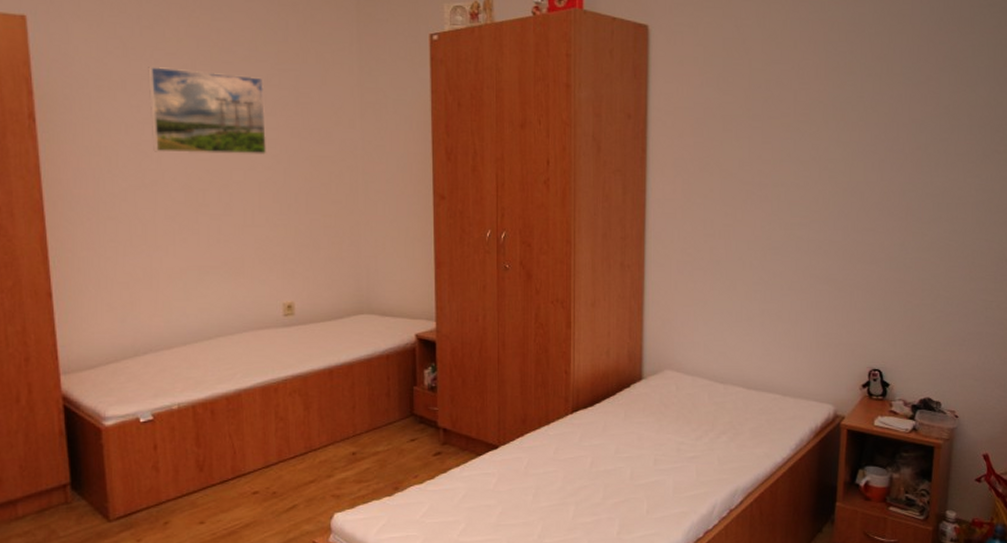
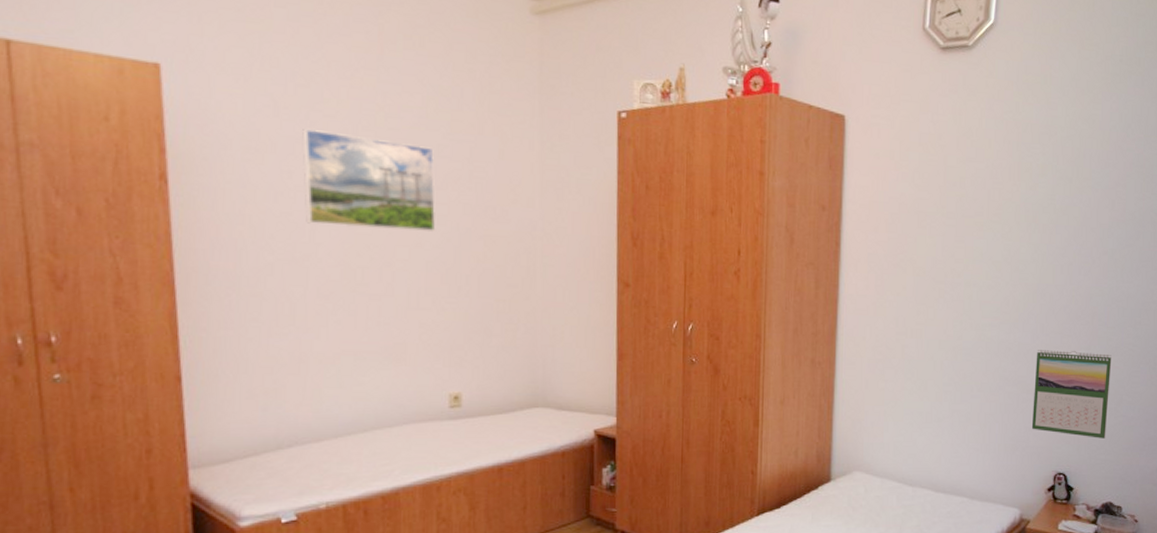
calendar: none [844,247,927,334] -> present [1031,350,1112,439]

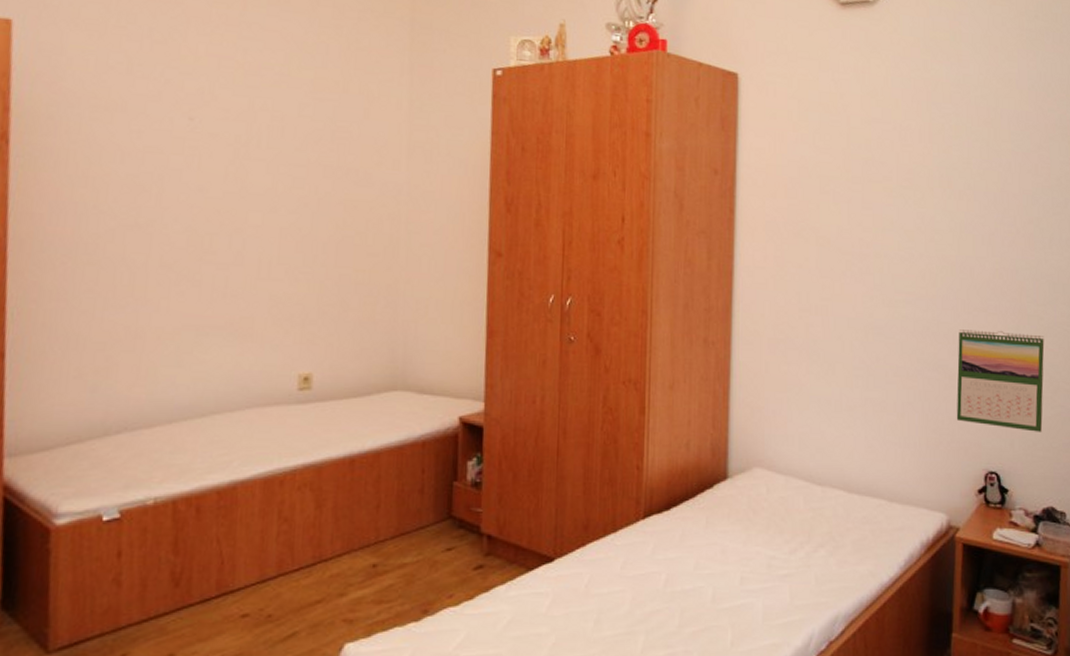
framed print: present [302,128,437,233] -> none [153,86,295,197]

